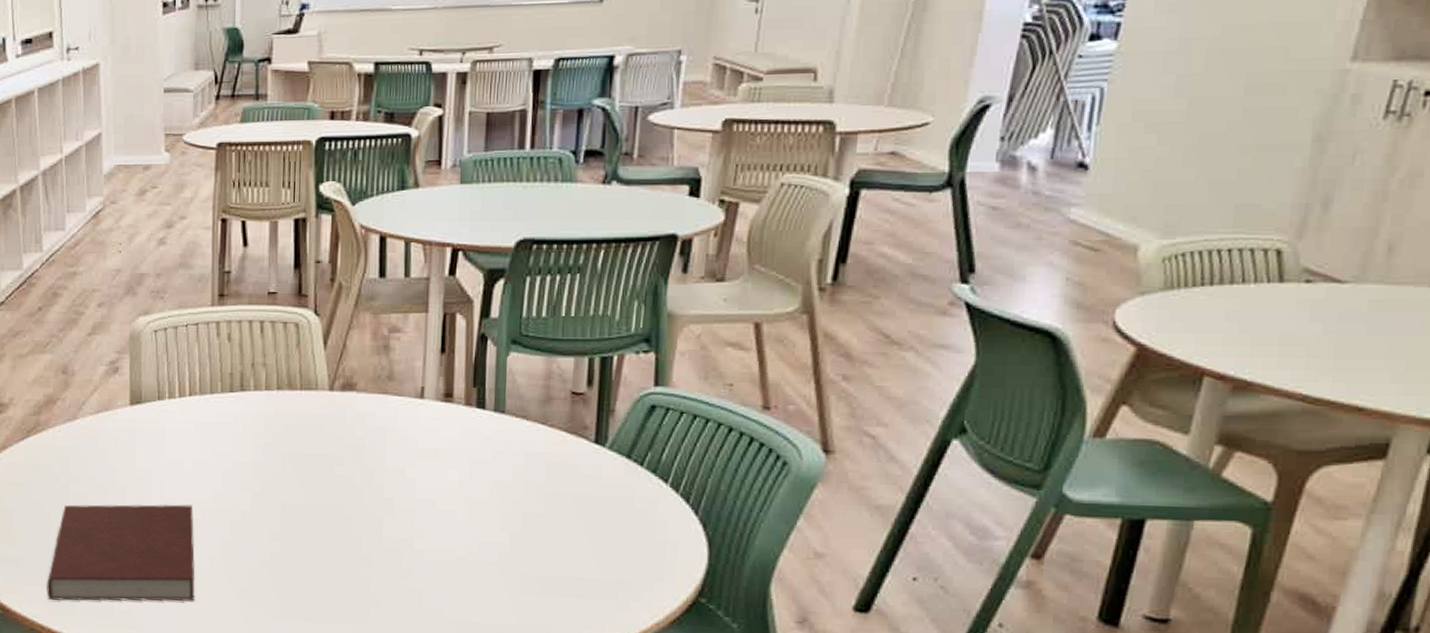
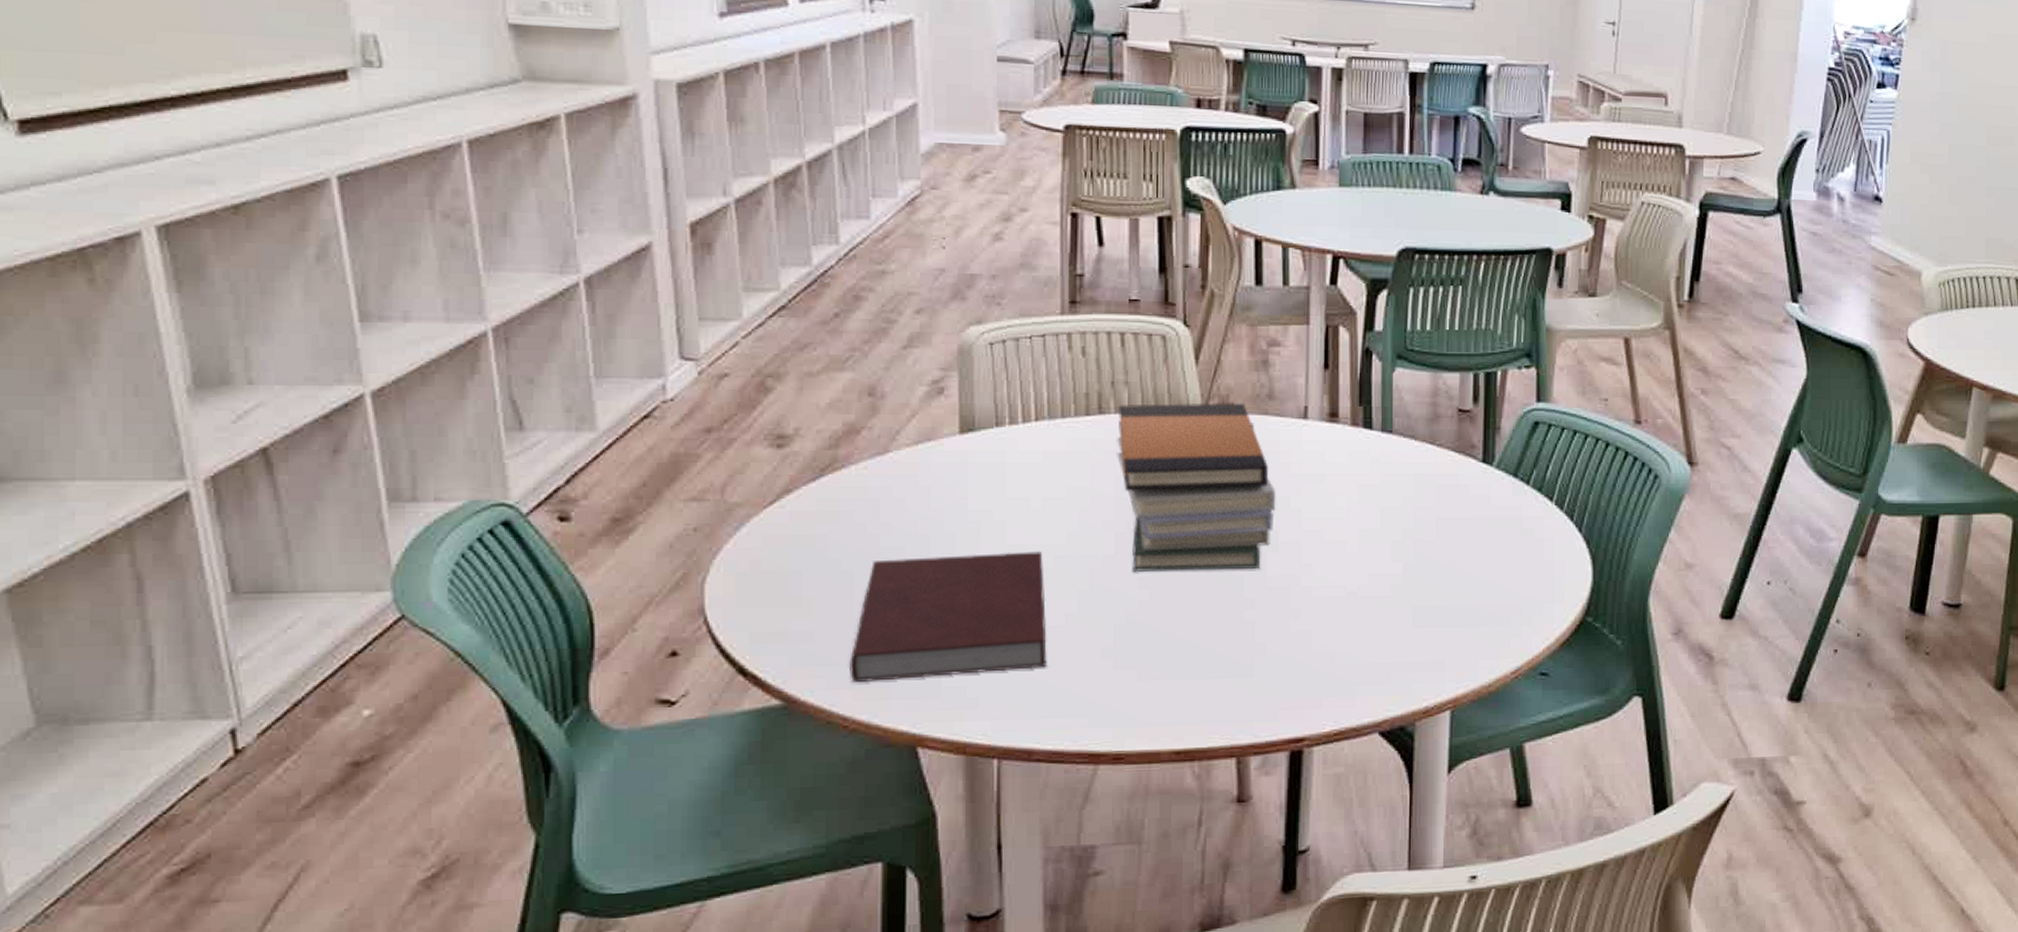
book stack: none [255,382,393,531] -> present [1117,402,1276,572]

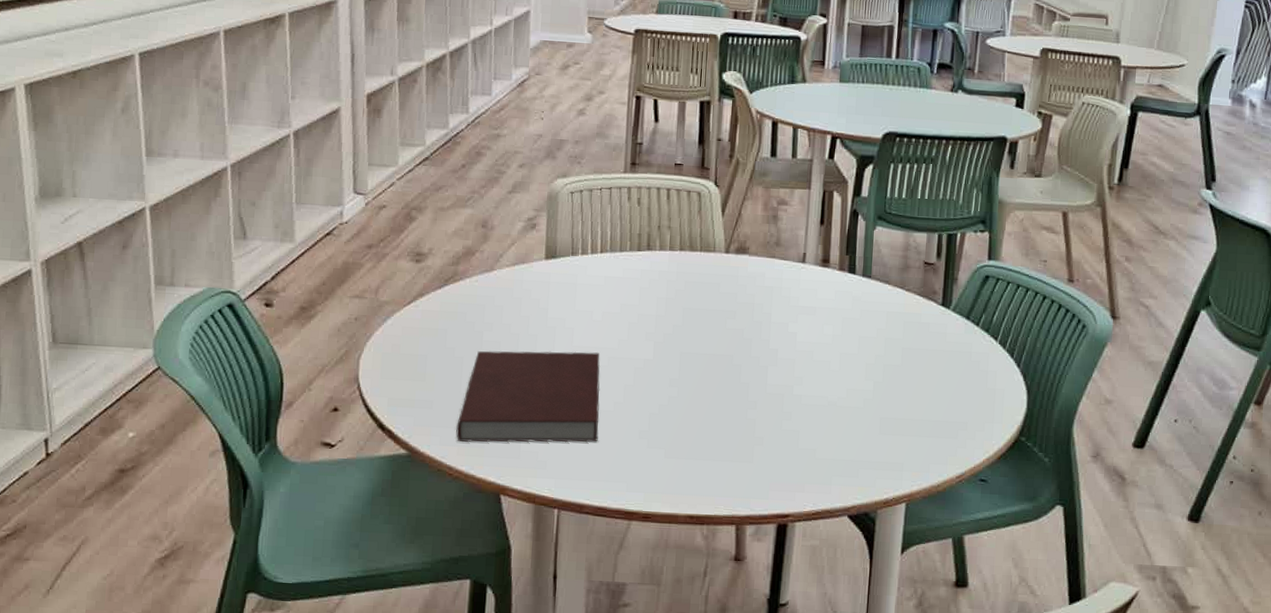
book stack: present [1117,402,1276,572] -> none [659,244,778,378]

